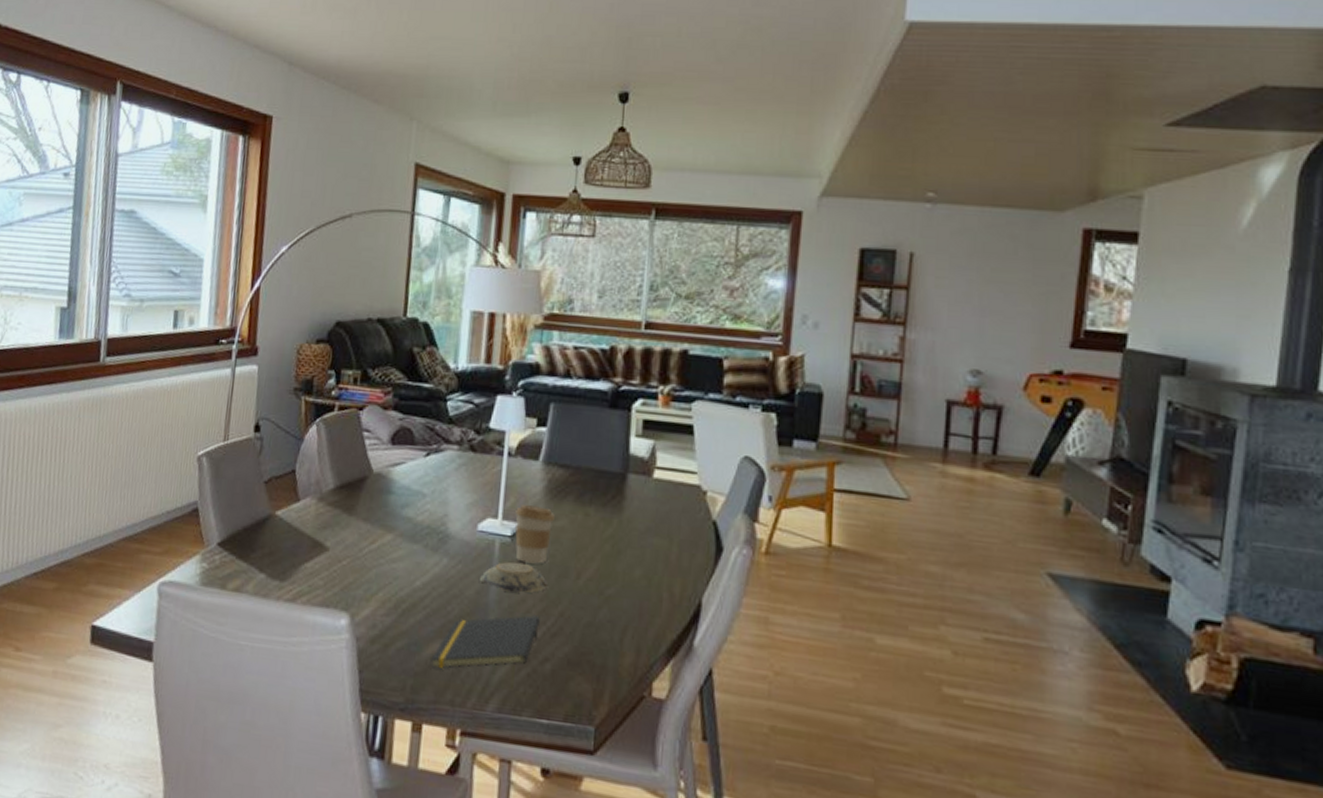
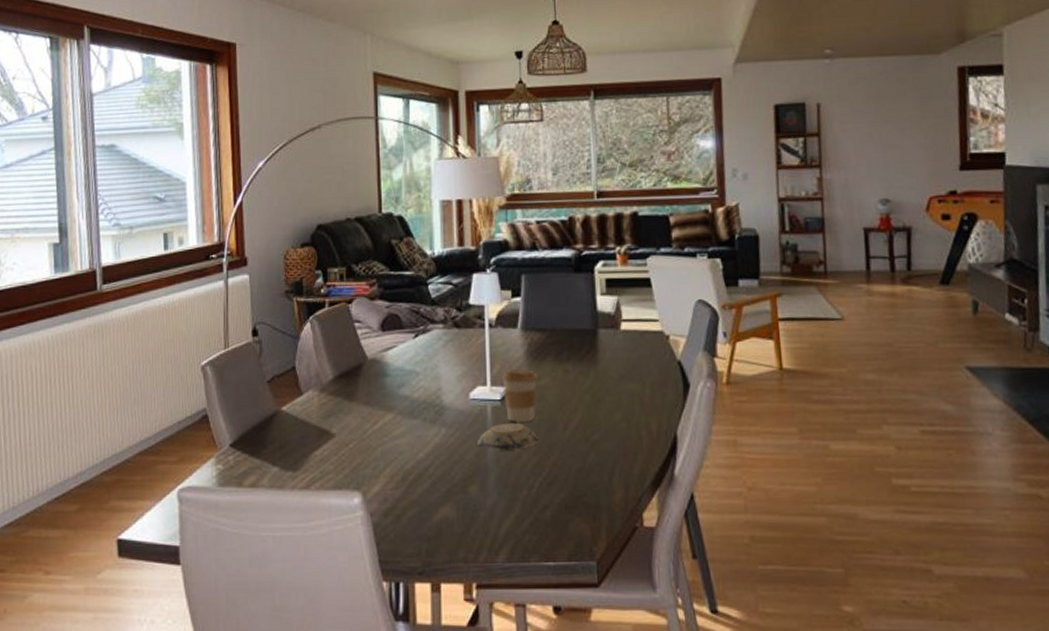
notepad: present [431,615,540,669] -> none [441,469,536,531]

